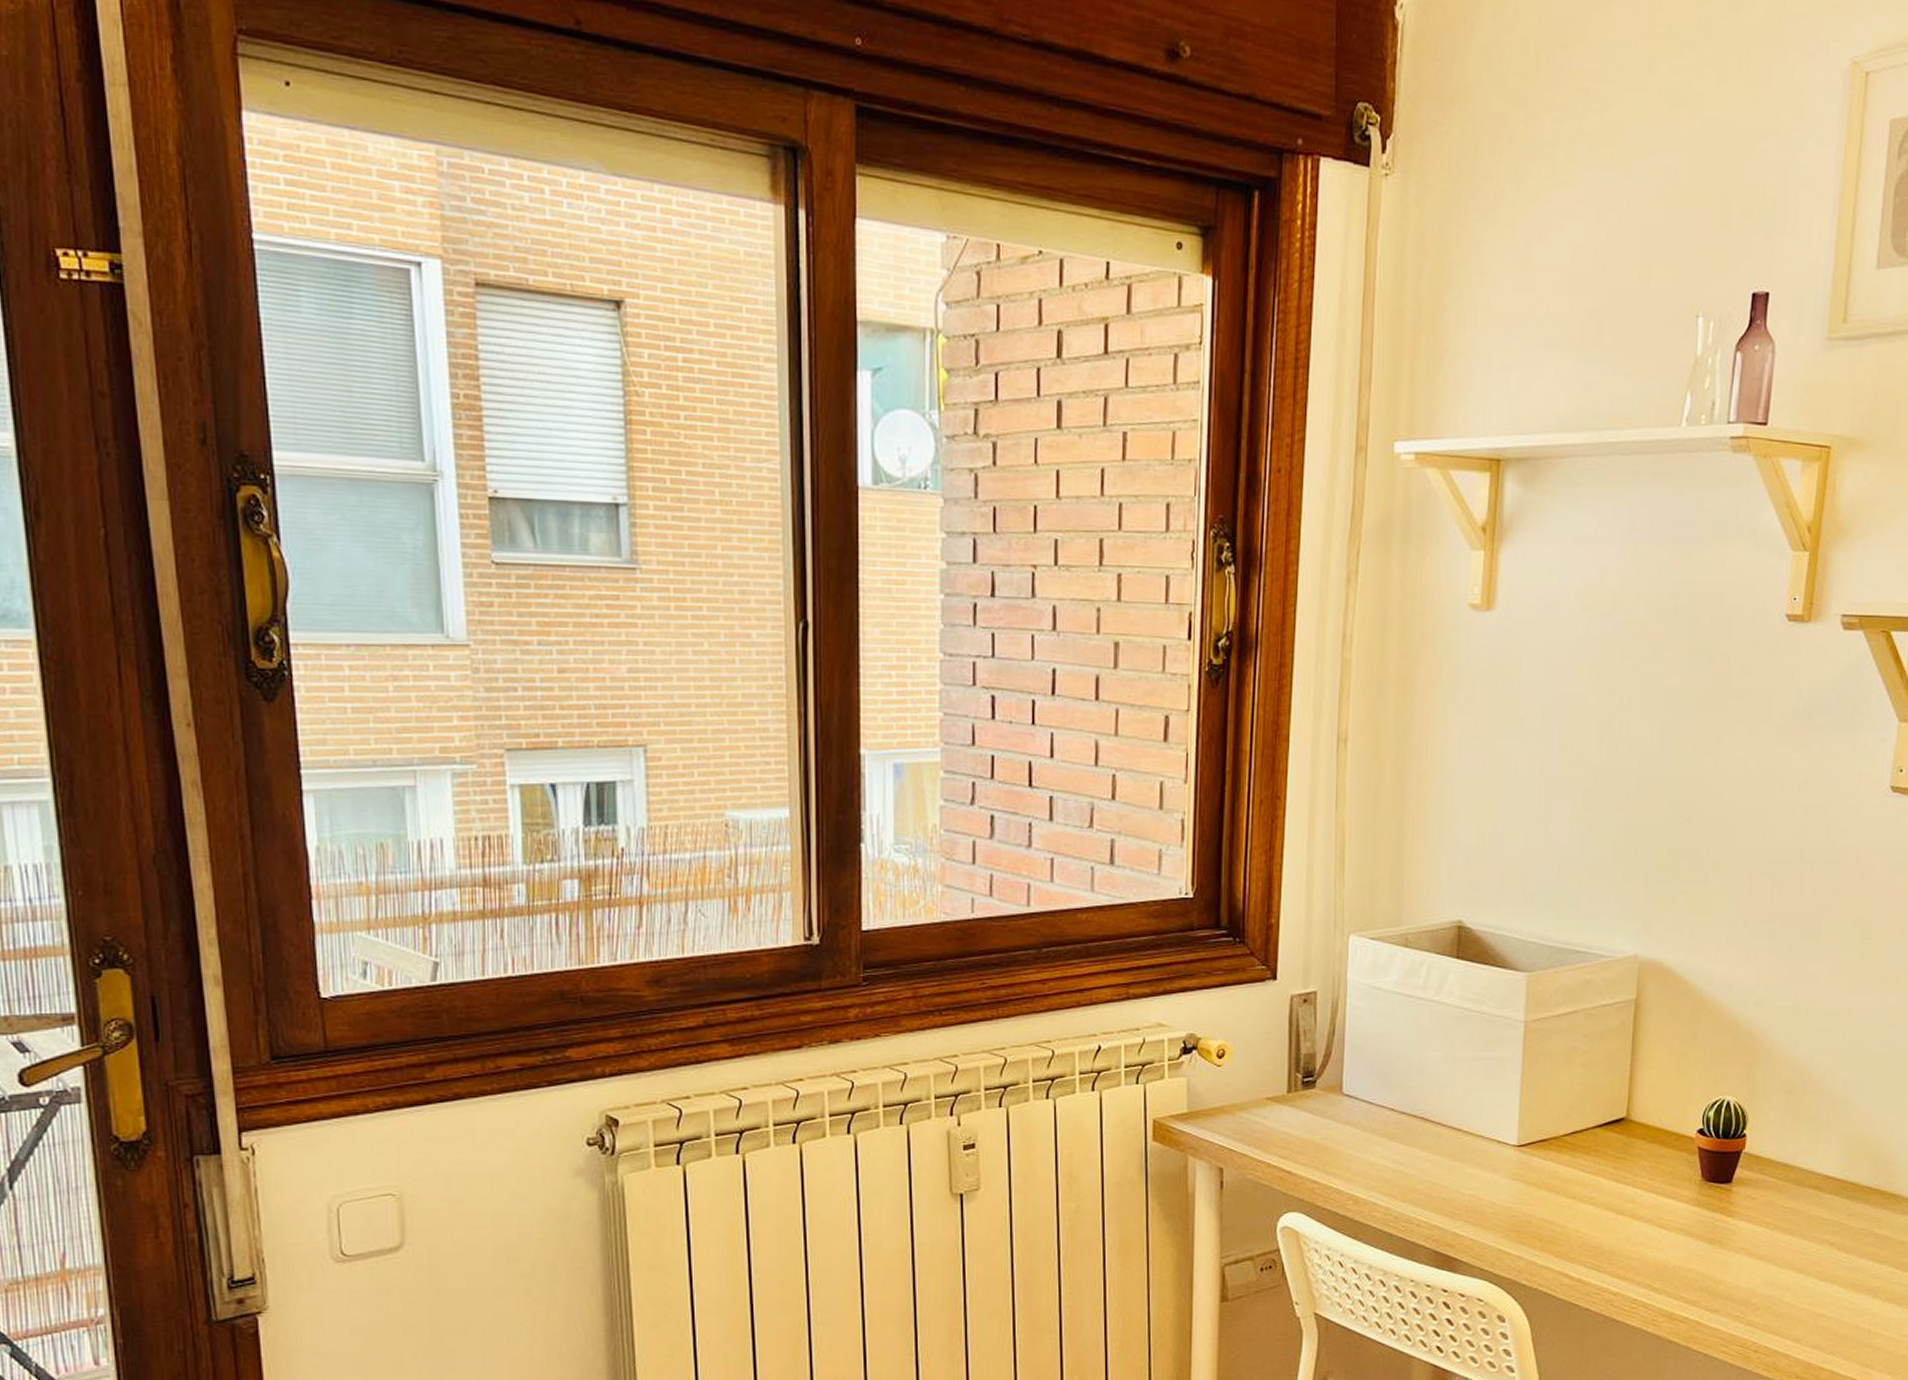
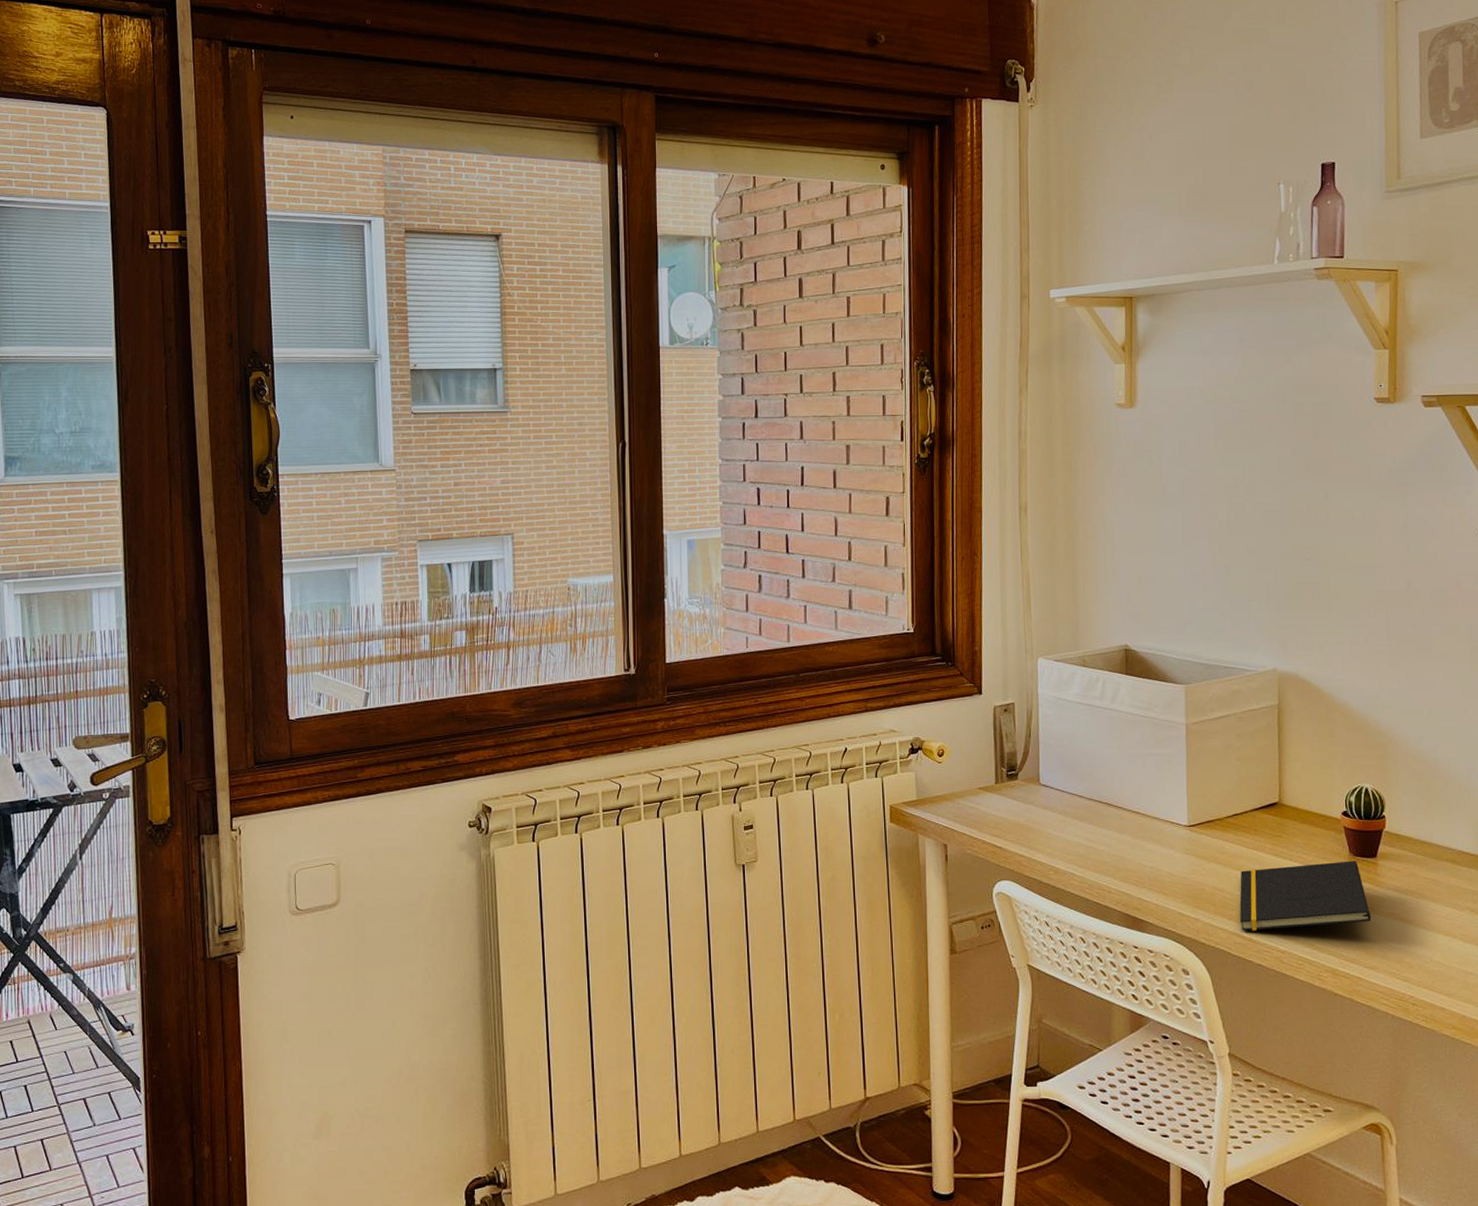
notepad: none [1569,1187,1719,1270] -> present [1239,861,1372,931]

